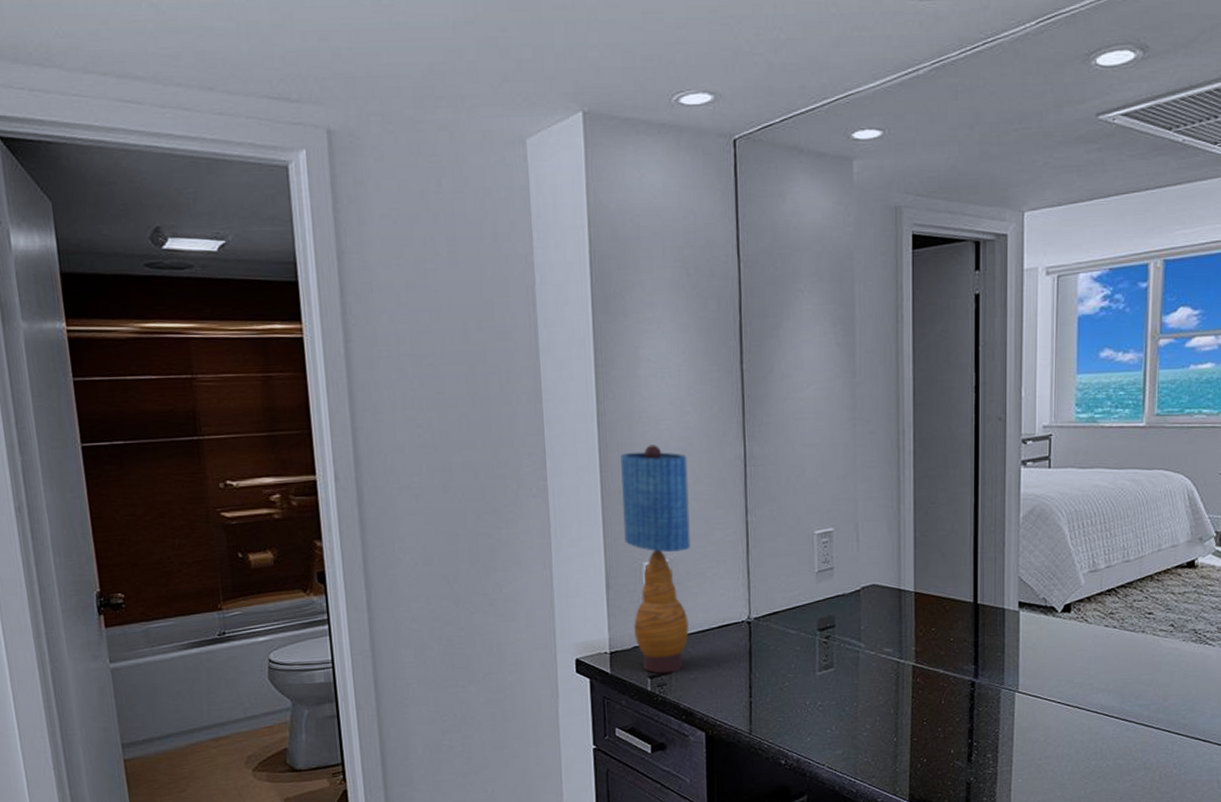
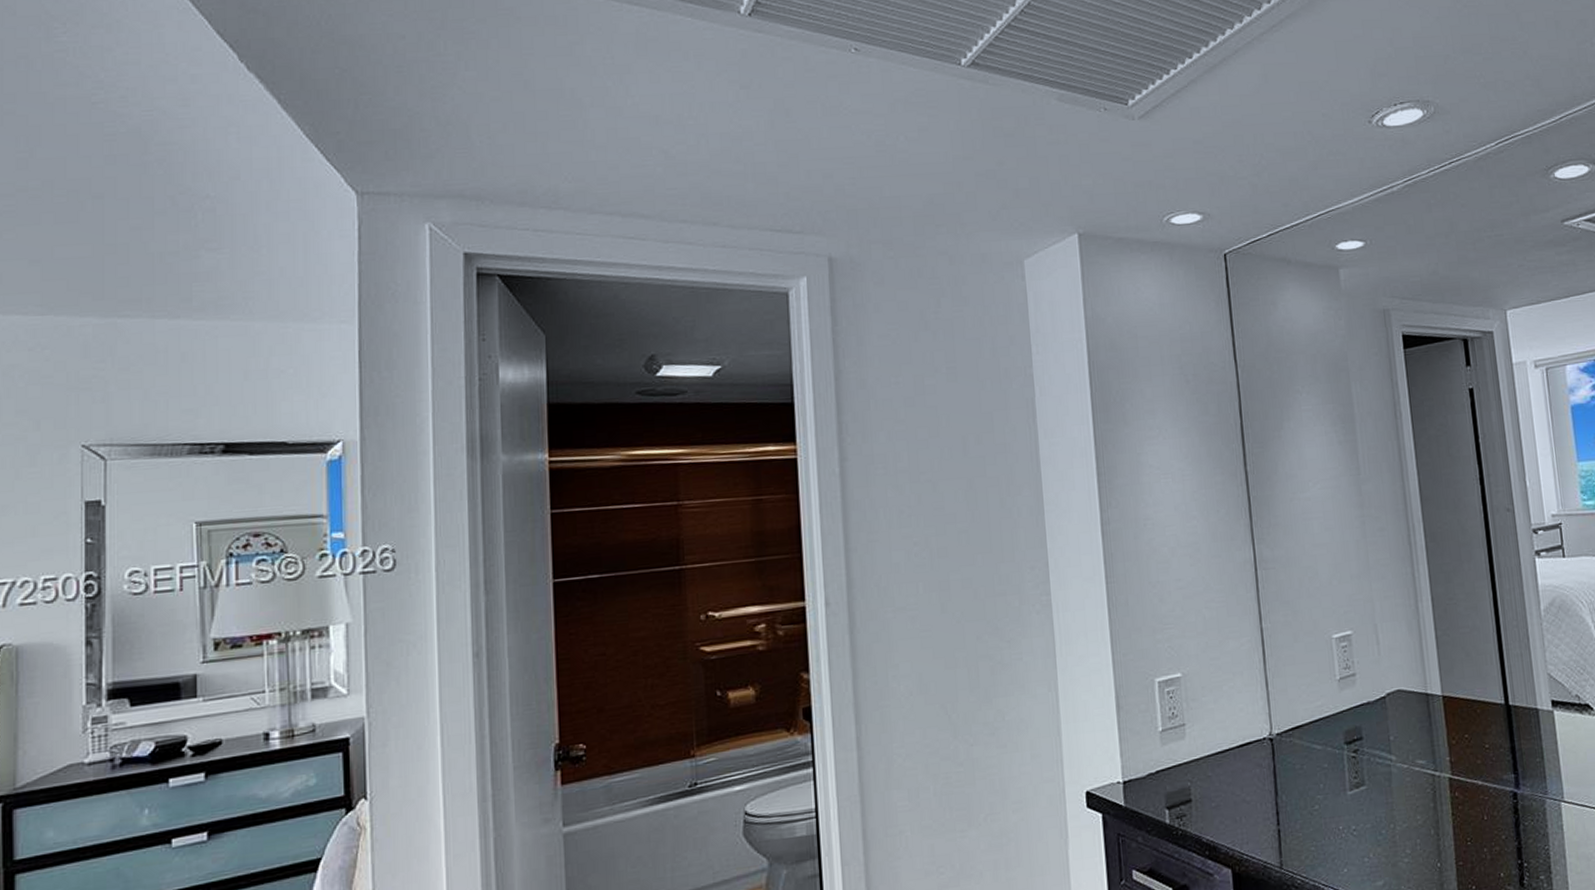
table lamp: present [620,444,691,674] -> none [1127,552,1208,803]

